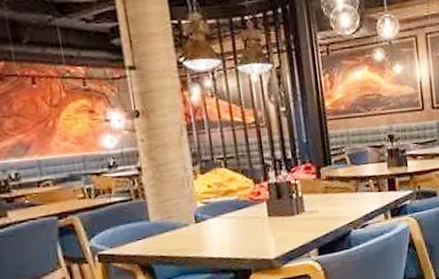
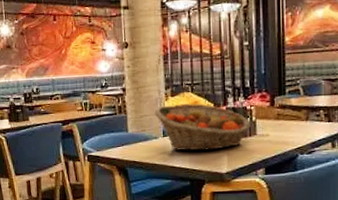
fruit basket: none [182,180,298,239] -> present [155,103,251,151]

